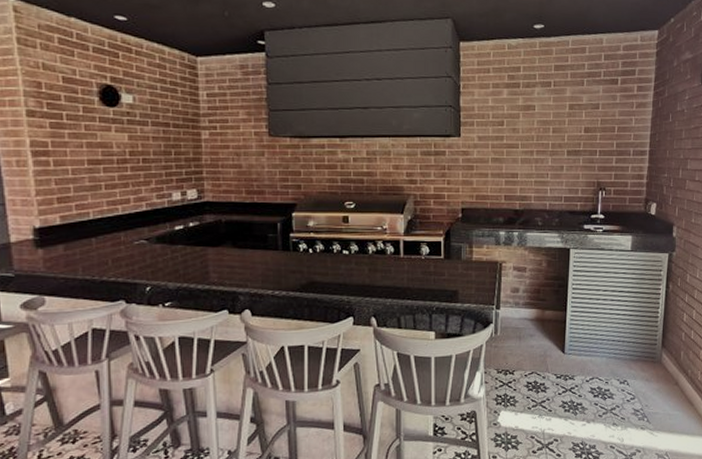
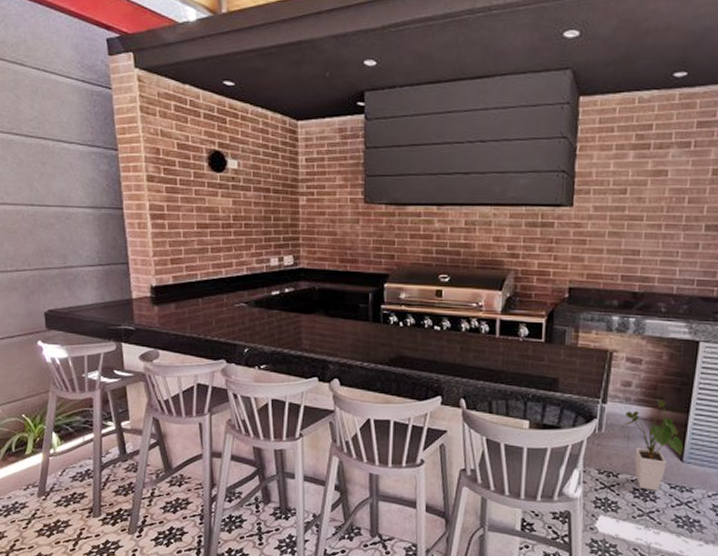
house plant: none [514,300,564,383] -> present [622,398,683,491]

